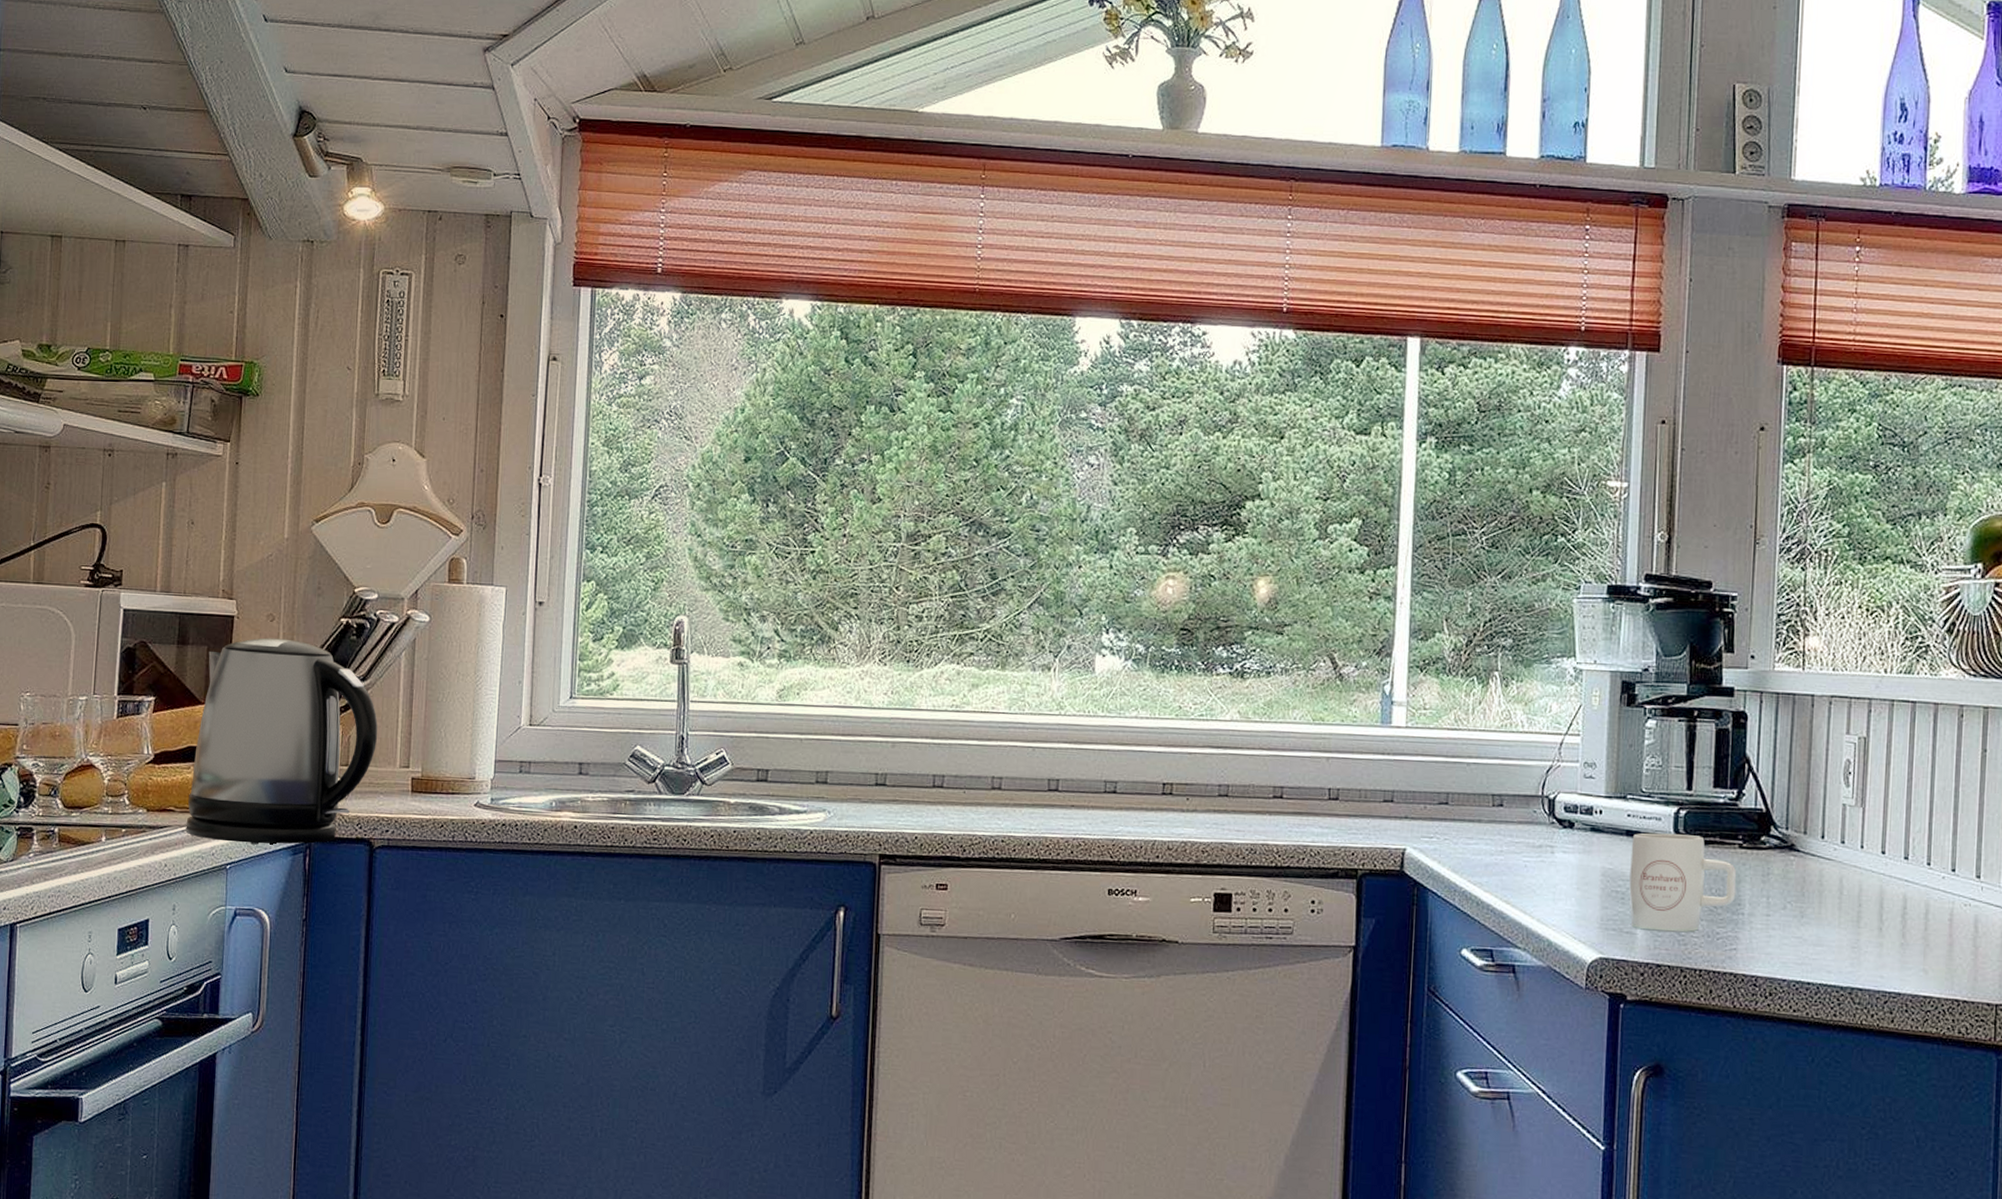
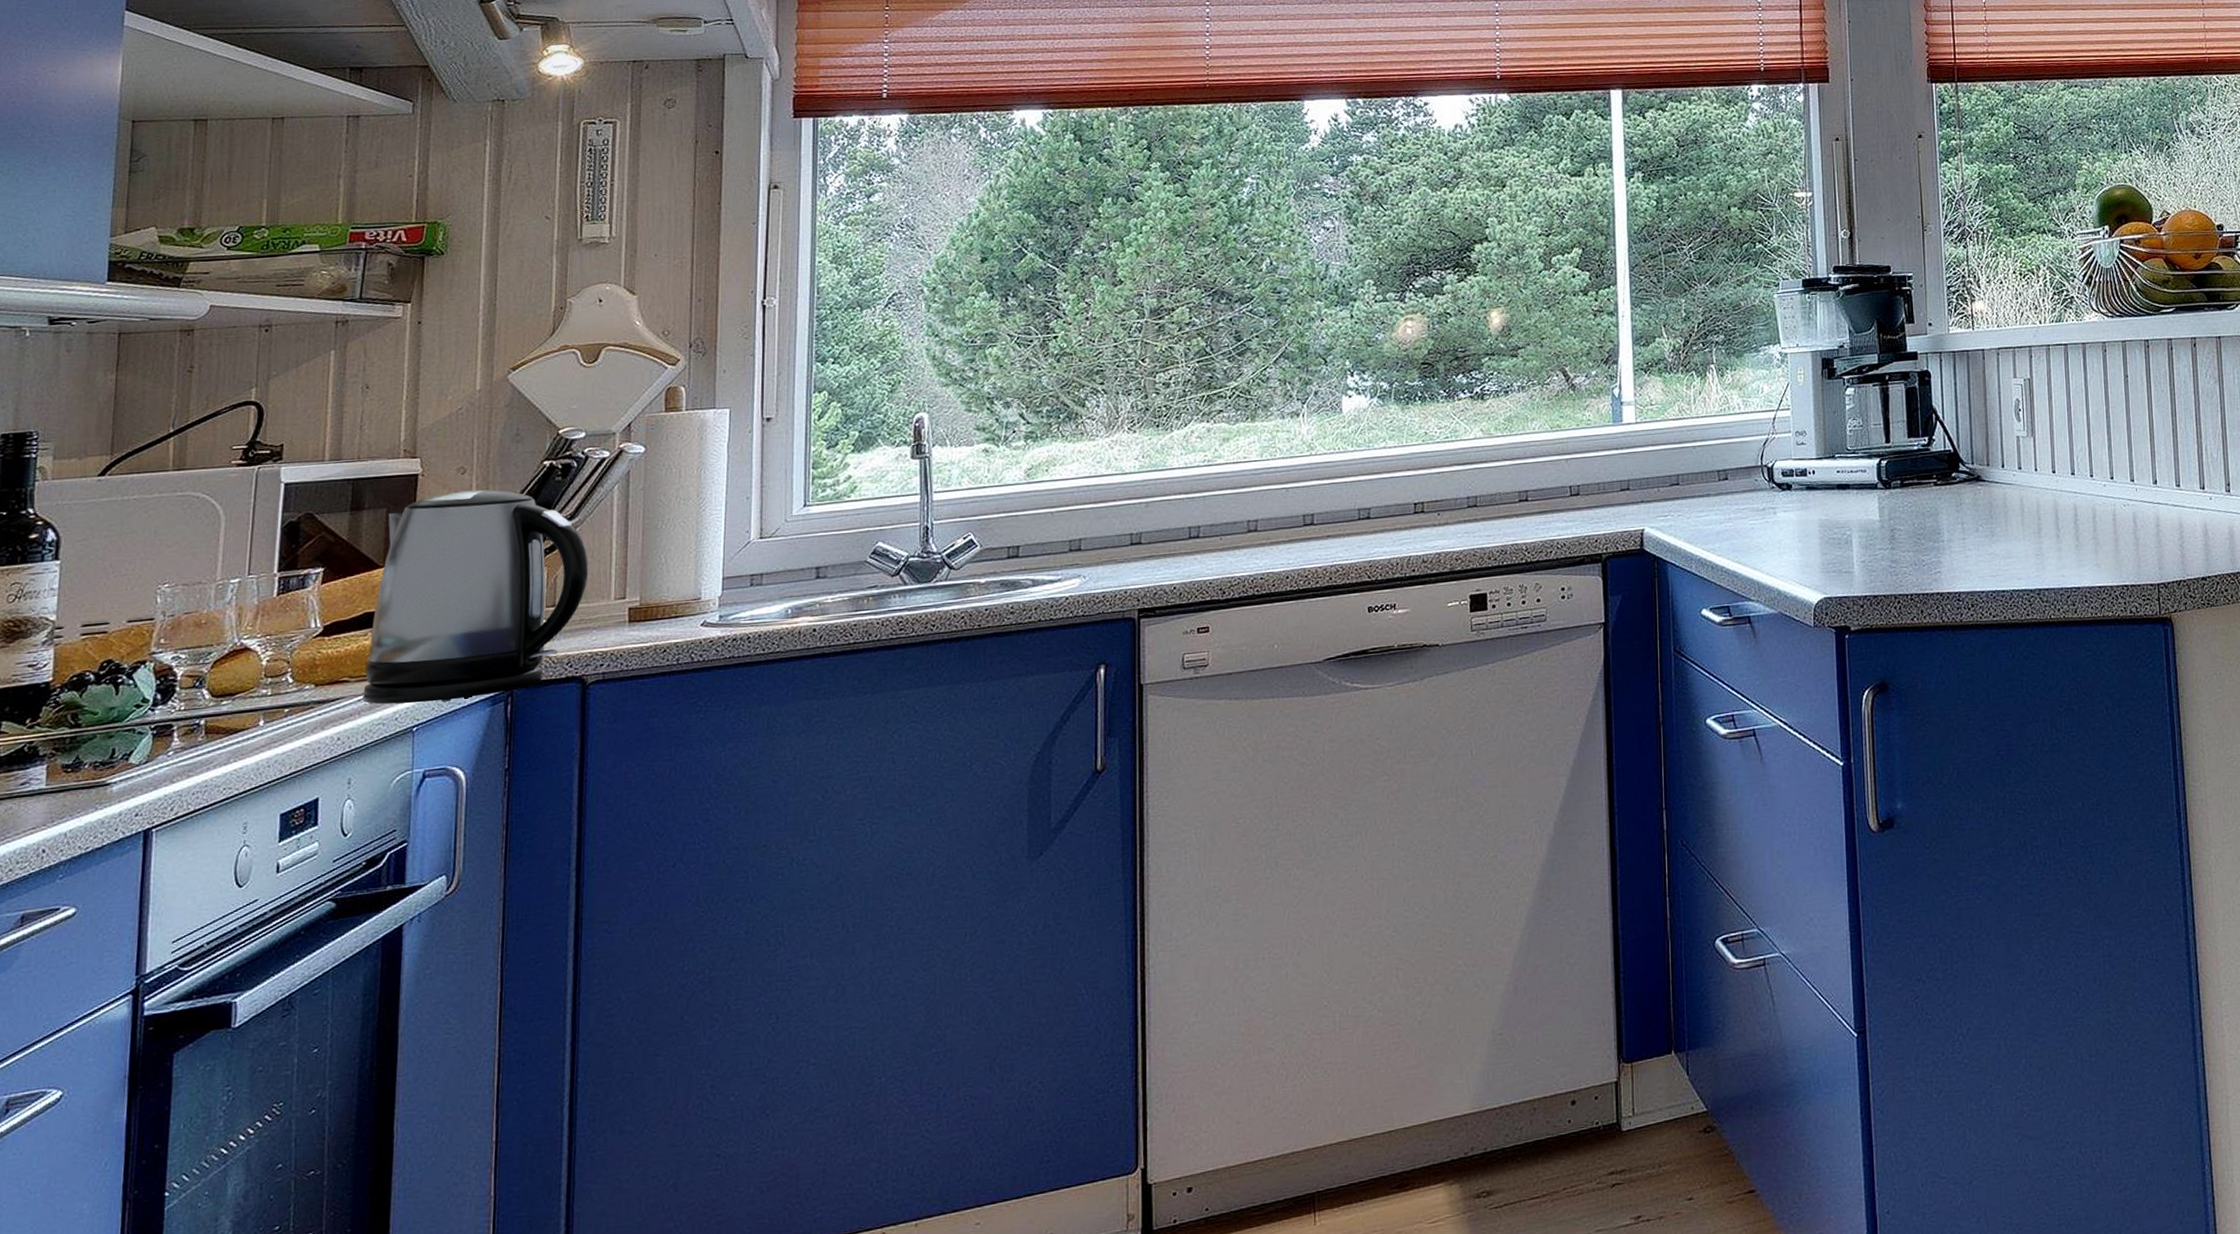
mug: present [1628,832,1737,933] -> none [1842,480,1936,569]

